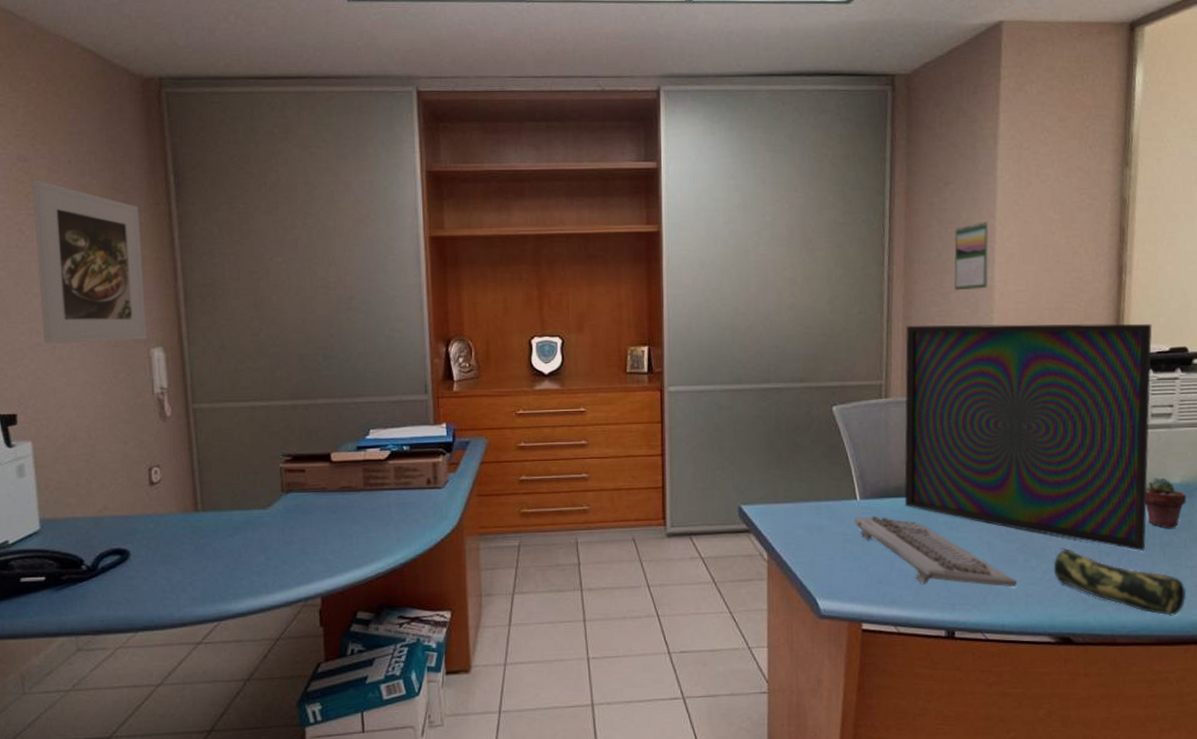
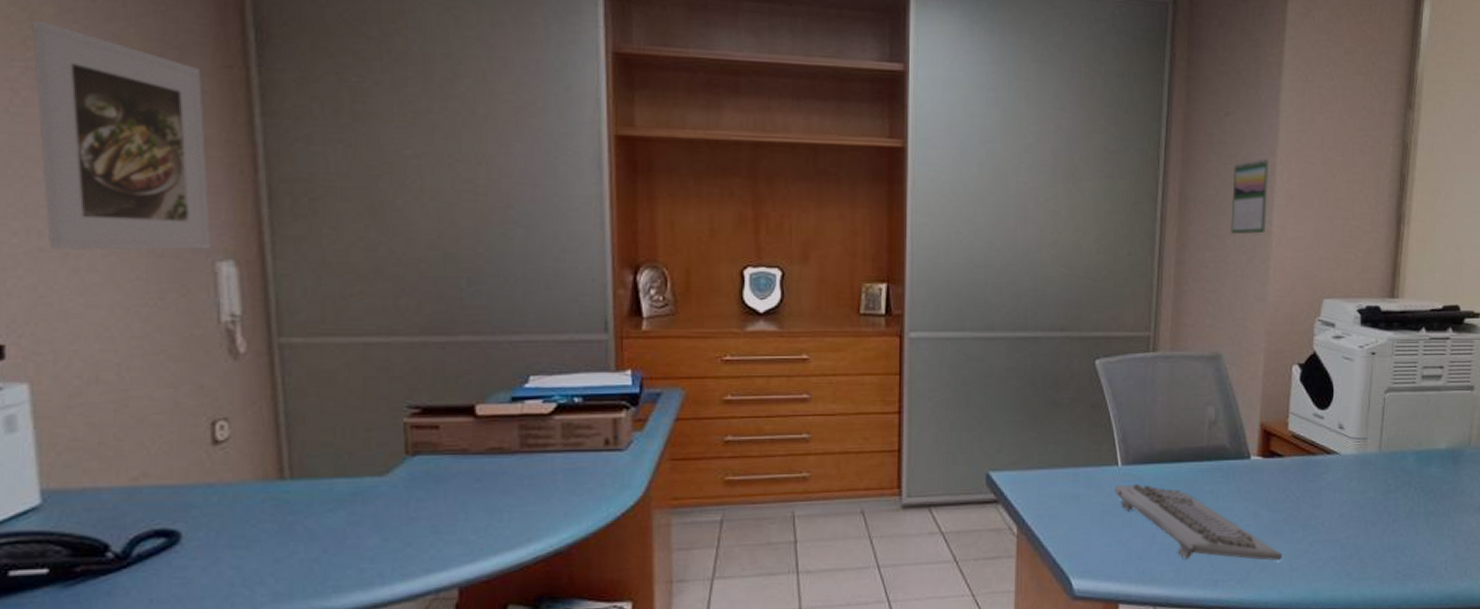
monitor: present [904,323,1152,551] -> none [1170,270,1427,520]
pencil case: present [1053,547,1186,616] -> none [1319,517,1447,588]
potted succulent: present [1145,477,1187,528] -> none [1412,443,1452,496]

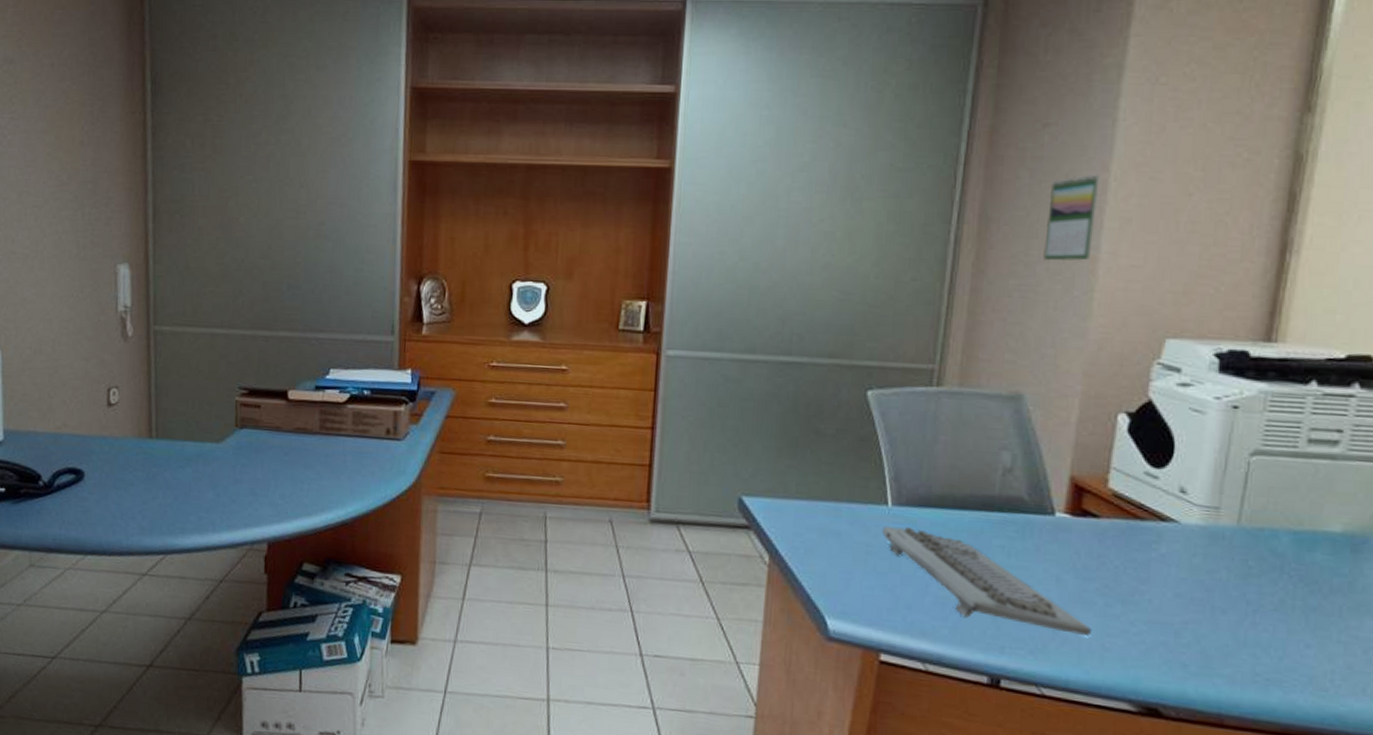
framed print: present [32,20,212,250] -> none [16,83,115,255]

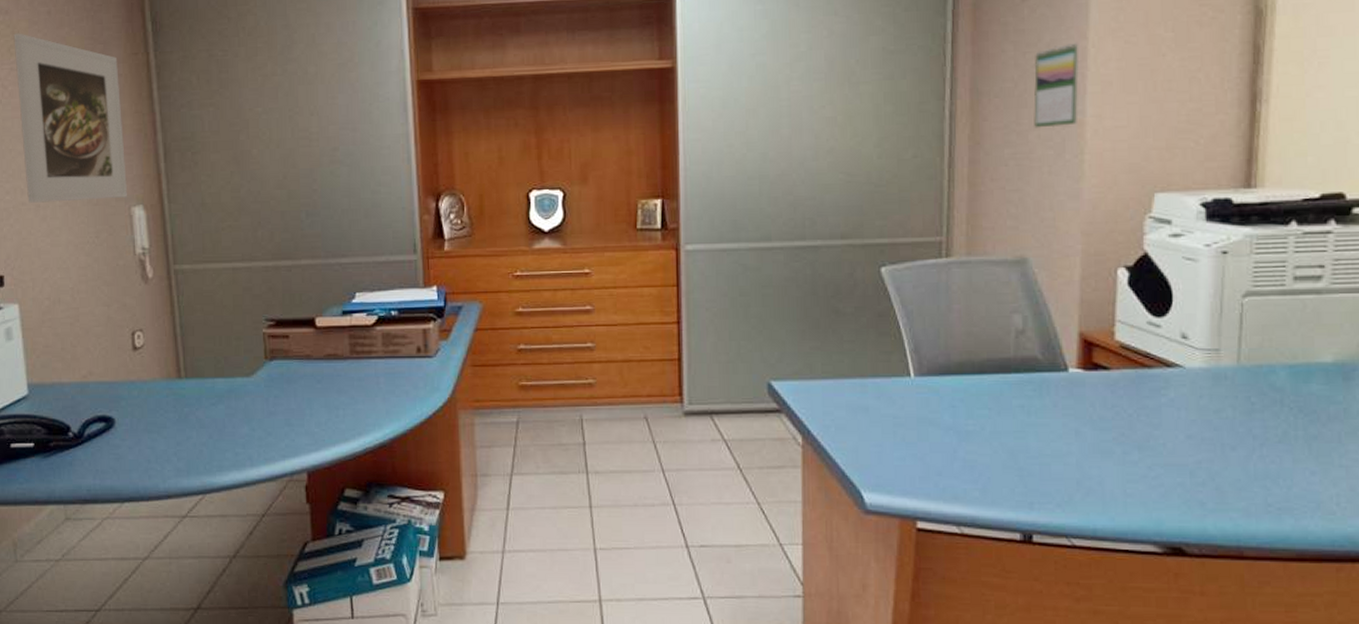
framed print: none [16,83,115,255] -> present [13,33,128,203]
keyboard: present [882,526,1091,635] -> none [907,396,1112,484]

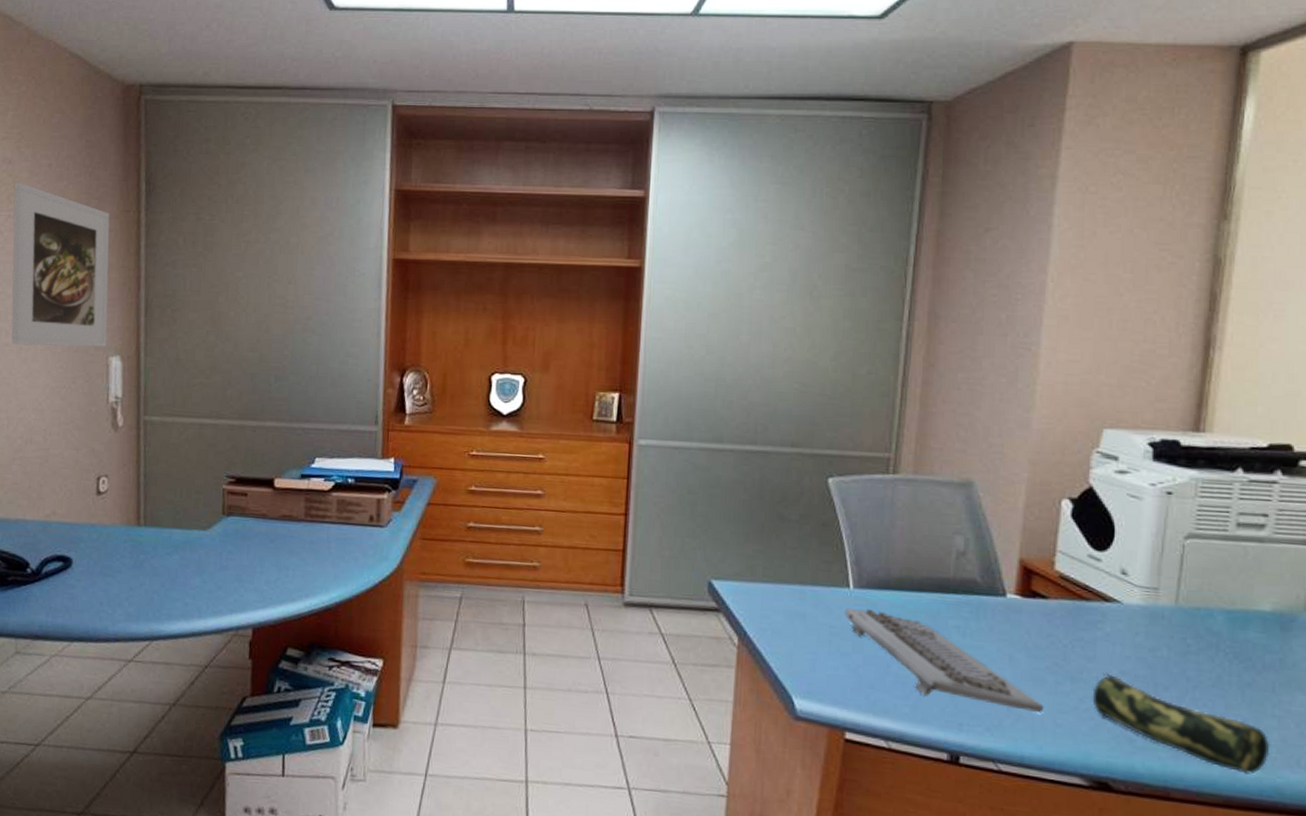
keyboard: none [907,396,1112,484] -> present [844,607,1043,712]
calendar: present [1034,42,1080,128] -> none [989,275,1038,356]
pencil case: none [1160,438,1340,526] -> present [1092,672,1271,774]

